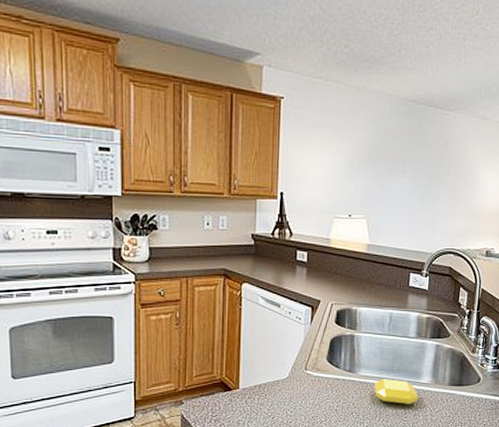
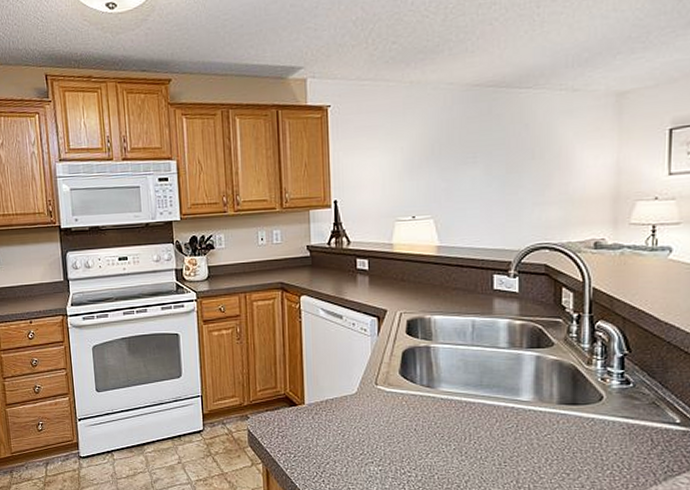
soap bar: present [374,379,418,405] -> none [459,395,518,426]

